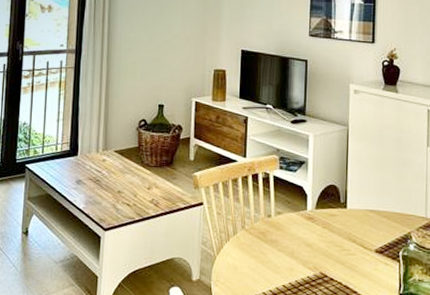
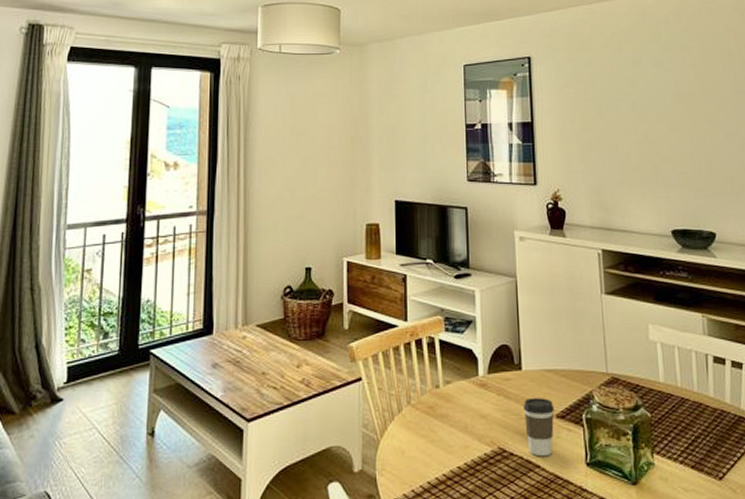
coffee cup: none [345,233,374,284] -> present [523,398,555,457]

